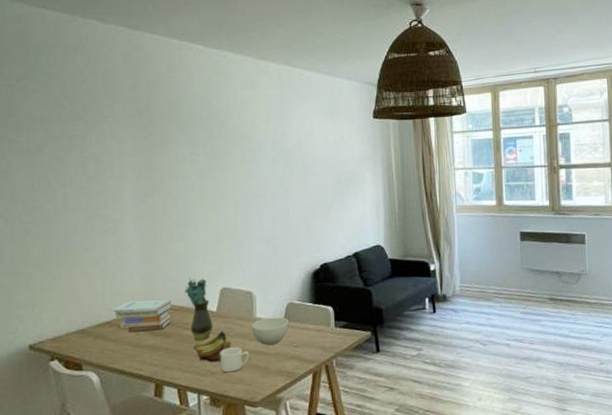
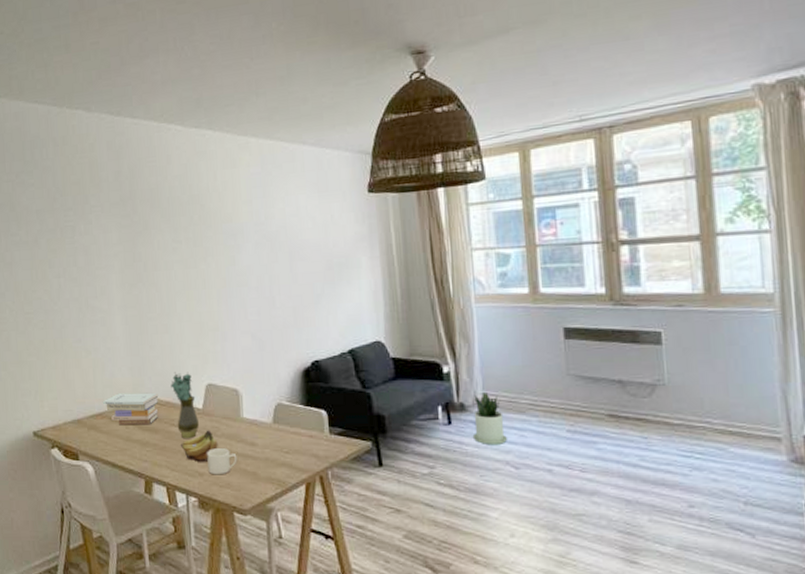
bowl: present [251,317,289,345] -> none [238,418,278,448]
planter: none [452,284,479,328] -> present [472,391,508,444]

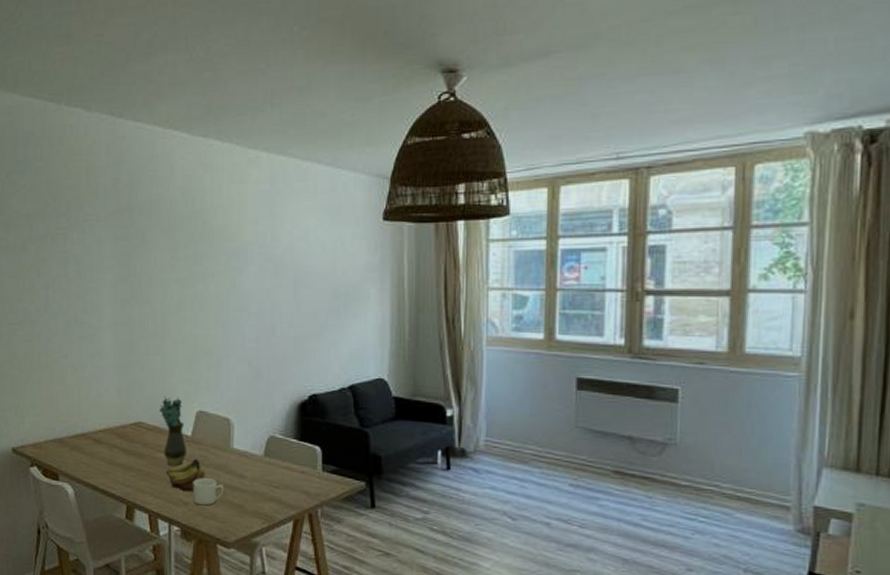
books: present [102,392,159,426] -> none [86,414,146,450]
planter: present [472,391,508,444] -> none [471,438,508,494]

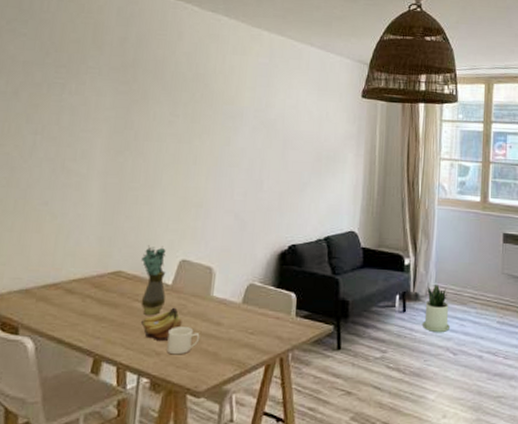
planter: none [471,438,508,494] -> present [422,284,451,332]

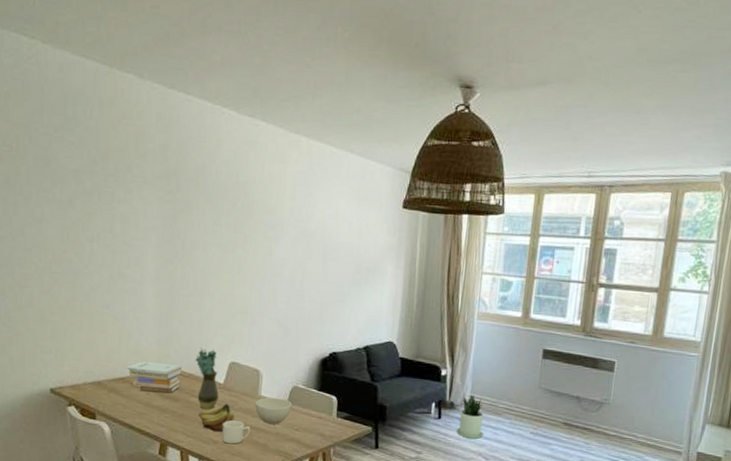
books: none [59,263,126,299] -> present [125,361,183,394]
bowl: none [206,298,247,328] -> present [255,397,292,424]

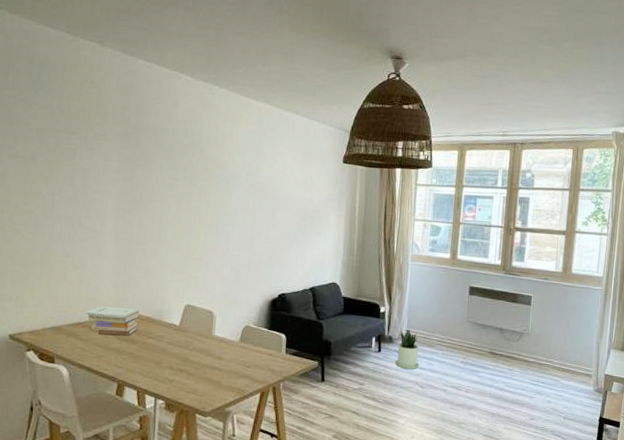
vase: present [195,347,218,409] -> none [152,292,174,350]
fruit: present [198,403,234,432] -> none [154,344,189,372]
mug: present [222,420,251,445] -> none [177,360,205,383]
bowl: present [255,397,292,424] -> none [209,337,244,362]

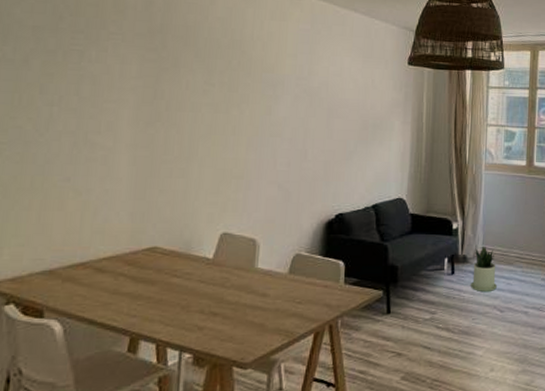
books: present [84,306,140,336] -> none [87,240,163,277]

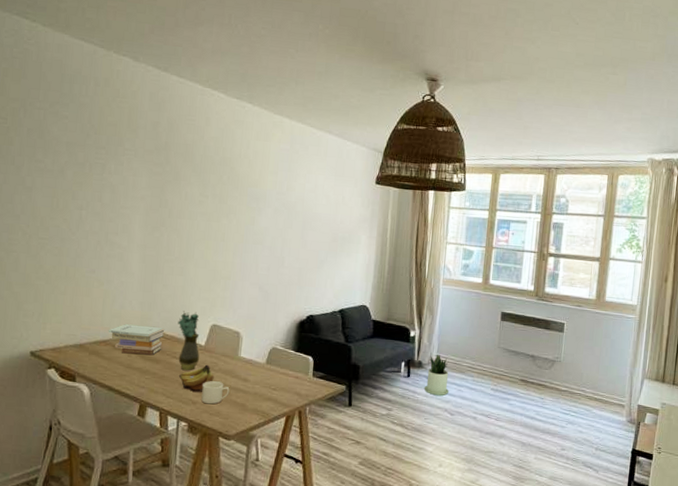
books: none [87,240,163,277] -> present [108,324,165,356]
vase: none [178,219,206,290] -> present [178,311,200,370]
fruit: none [180,281,225,316] -> present [178,364,214,393]
mug: none [210,300,245,329] -> present [201,381,230,405]

